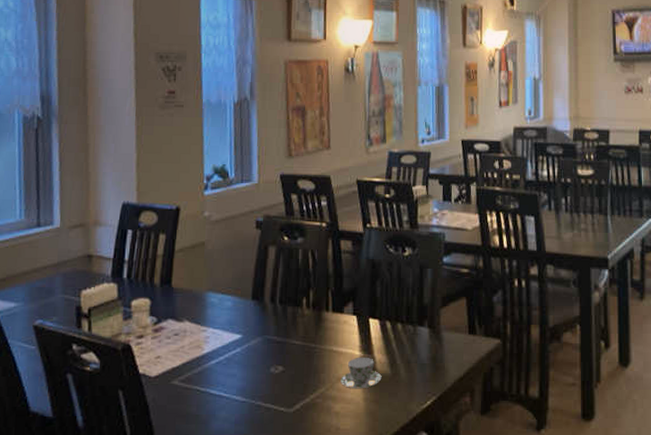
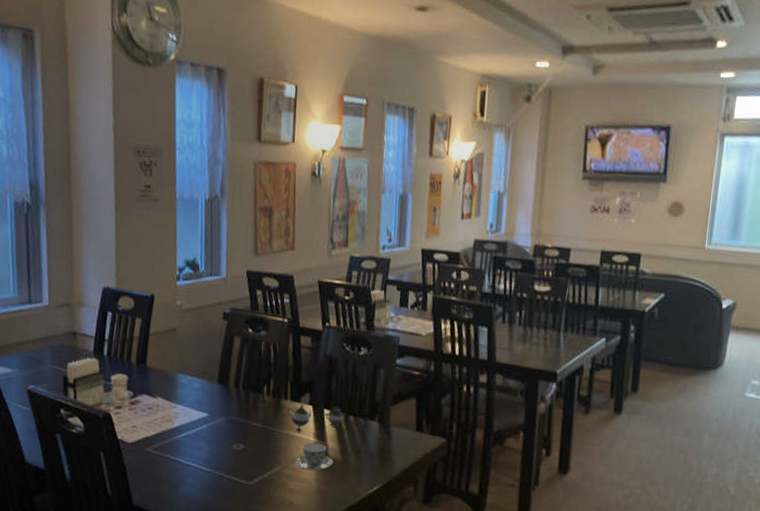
teapot: none [328,315,393,346] -> present [286,404,346,432]

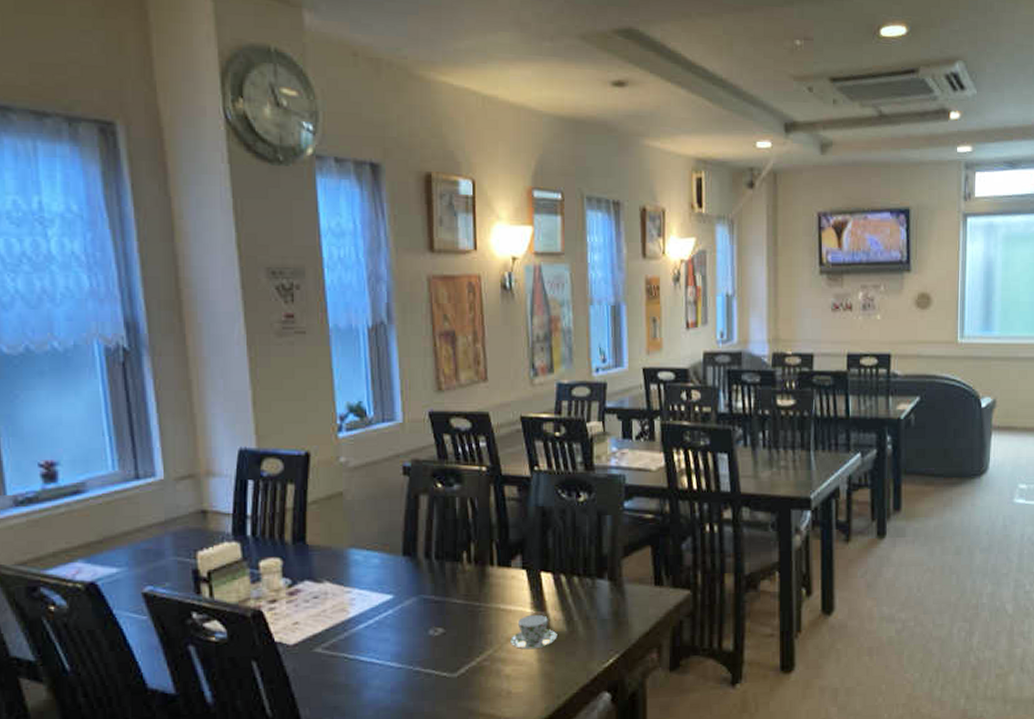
teapot: present [286,404,346,432] -> none [494,567,568,603]

